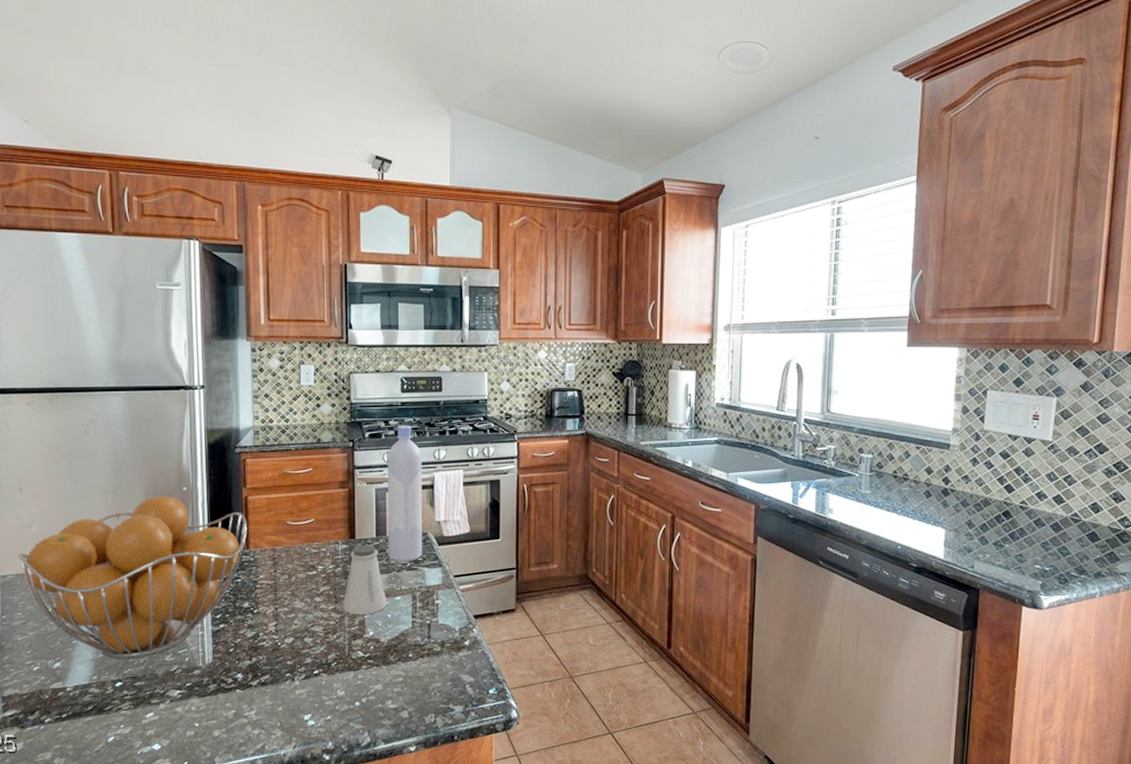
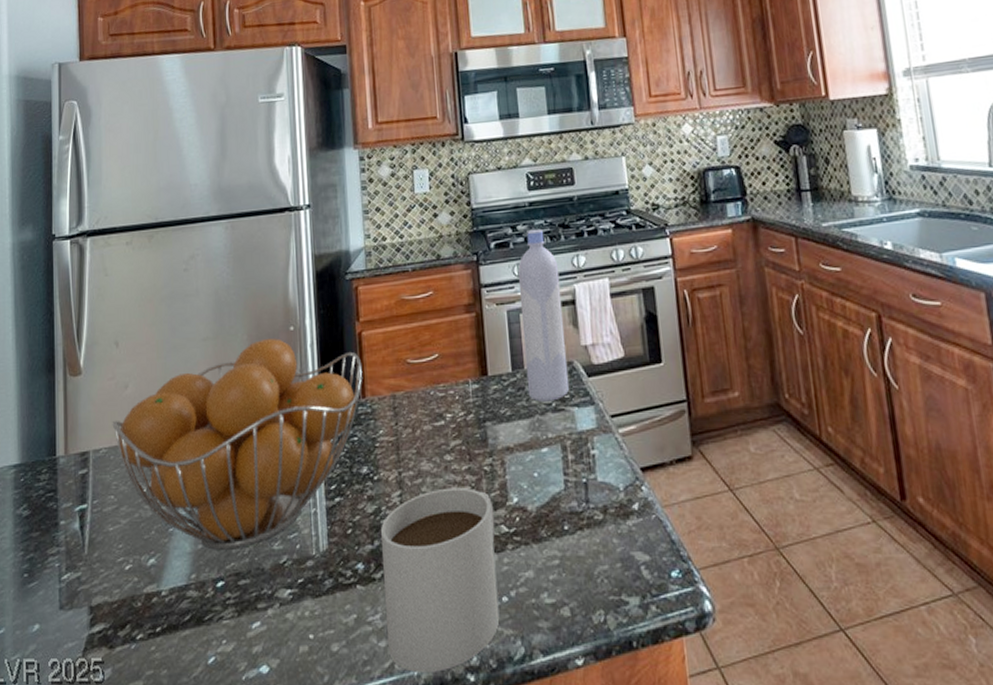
mug: none [258,622,353,752] -> present [381,487,500,672]
saltshaker: present [343,545,387,615] -> none [478,382,532,476]

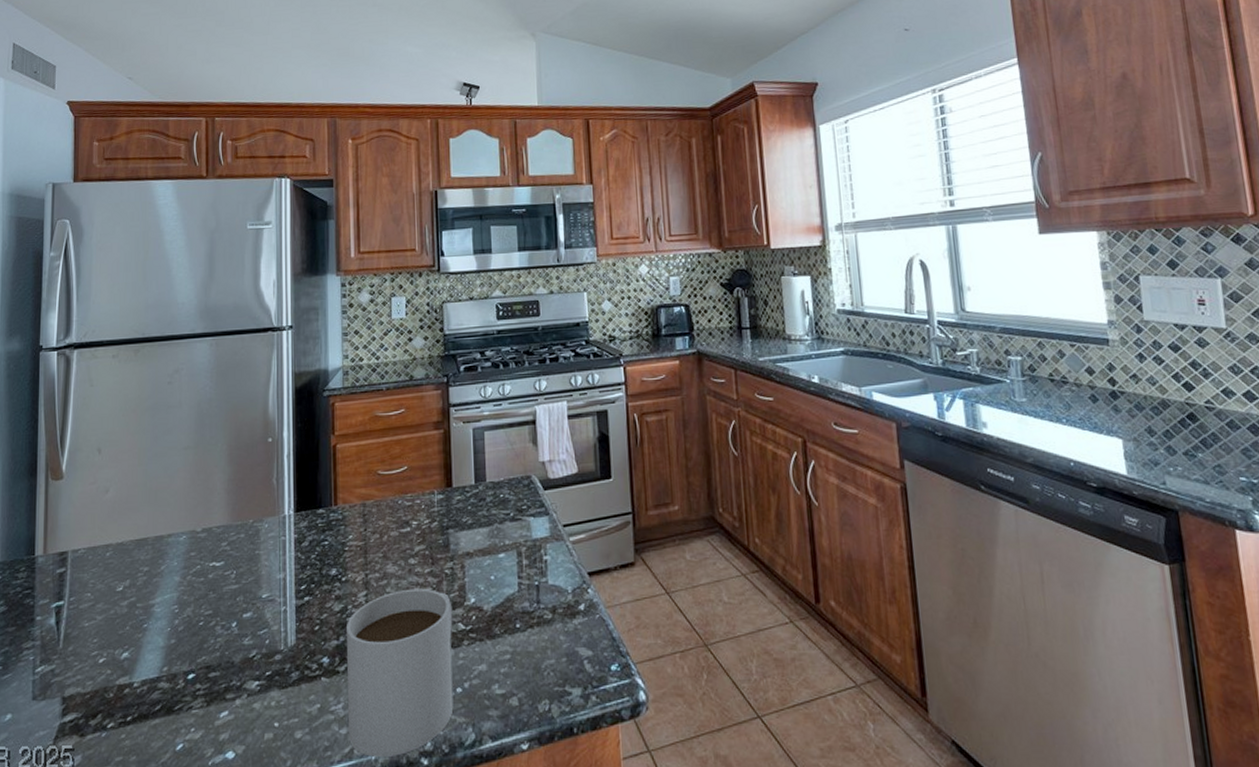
fruit basket: present [112,338,363,550] -> none [91,448,336,645]
bottle: present [517,228,570,402] -> none [484,354,527,512]

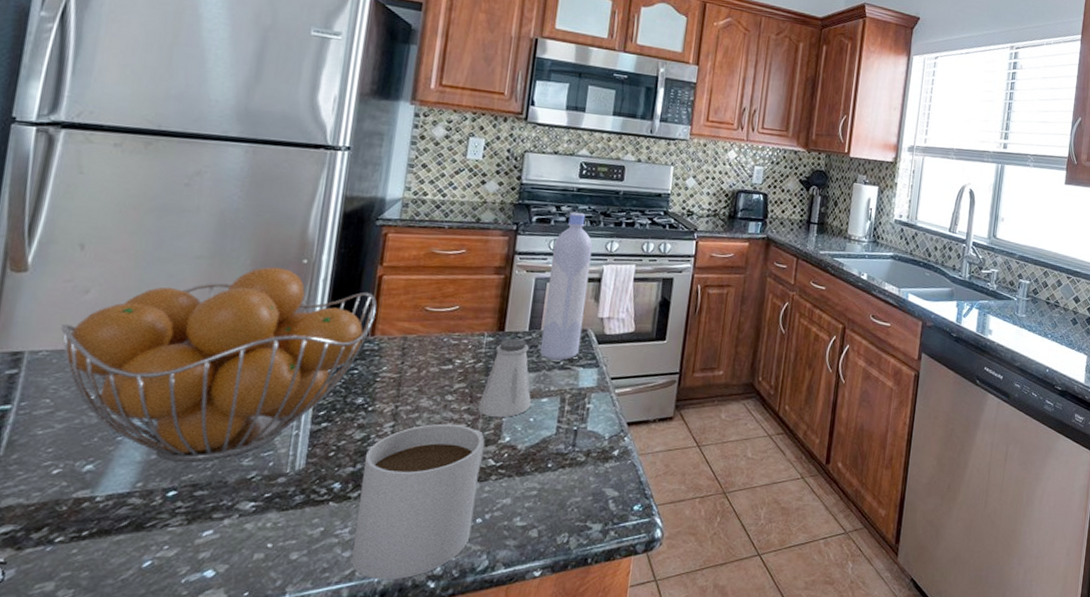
fruit basket: none [91,448,336,645] -> present [60,266,377,462]
saltshaker: none [440,493,490,579] -> present [478,338,532,418]
bottle: none [484,354,527,512] -> present [539,212,593,360]

